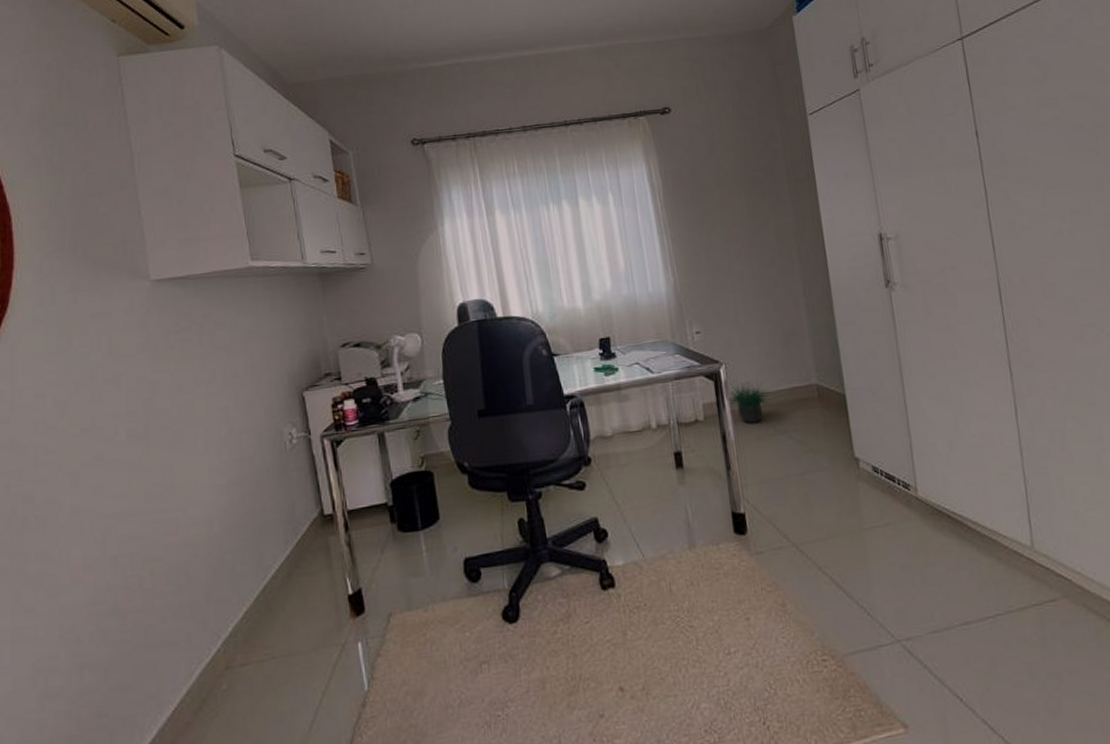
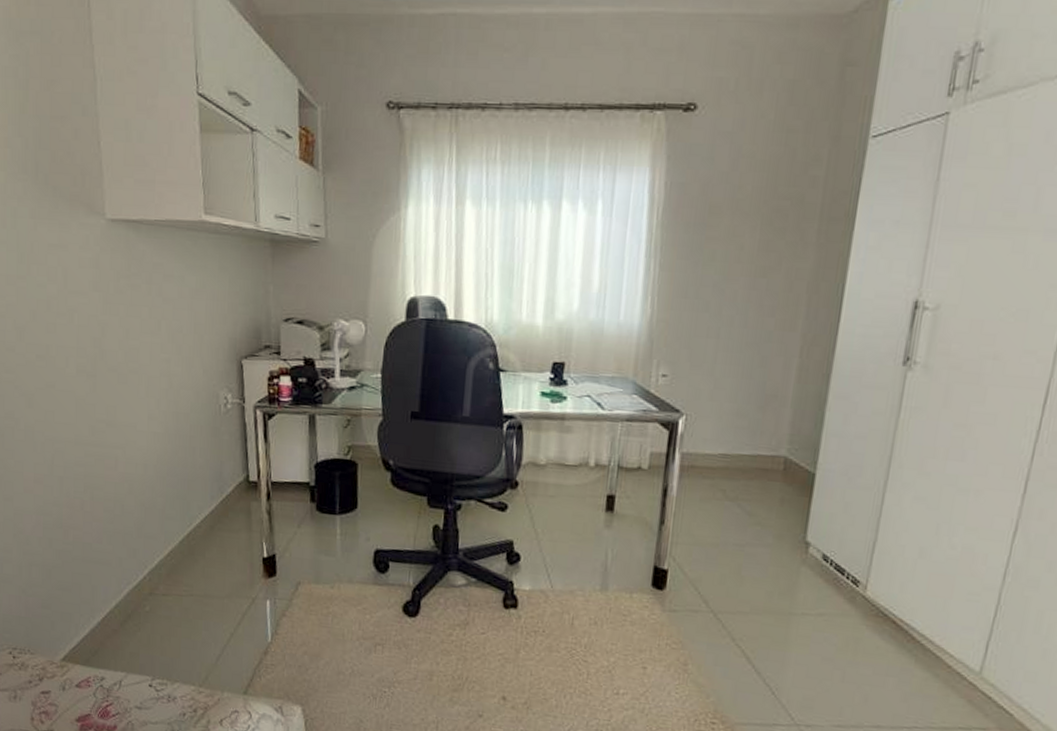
potted plant: present [728,380,771,423] -> none [681,434,729,483]

